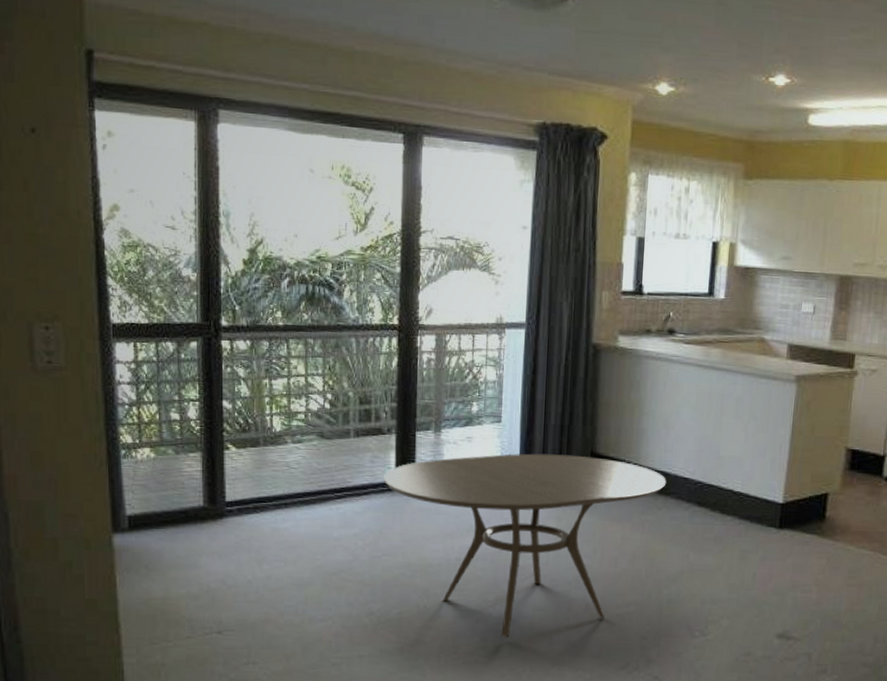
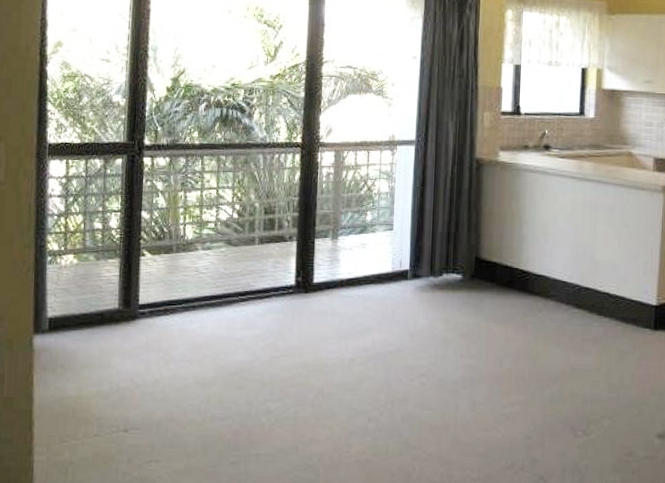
dining table: present [384,453,667,638] -> none [284,259,547,437]

